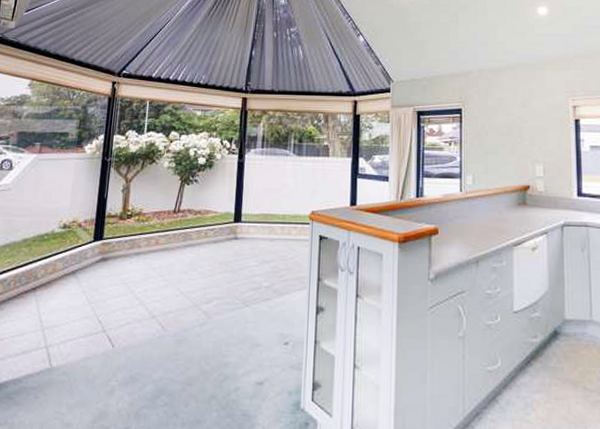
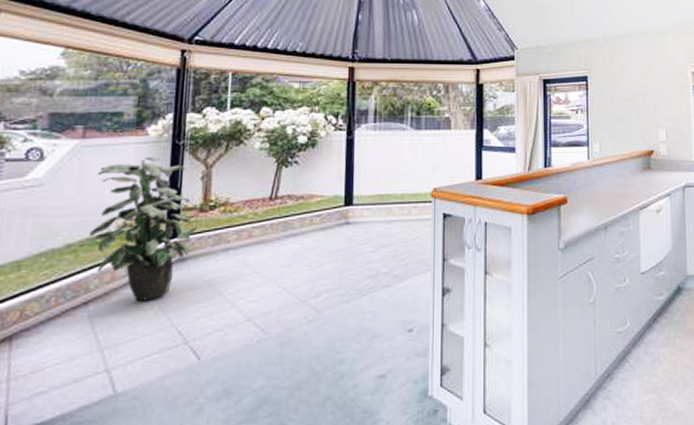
indoor plant: none [40,170,118,292] -> present [90,156,198,301]

